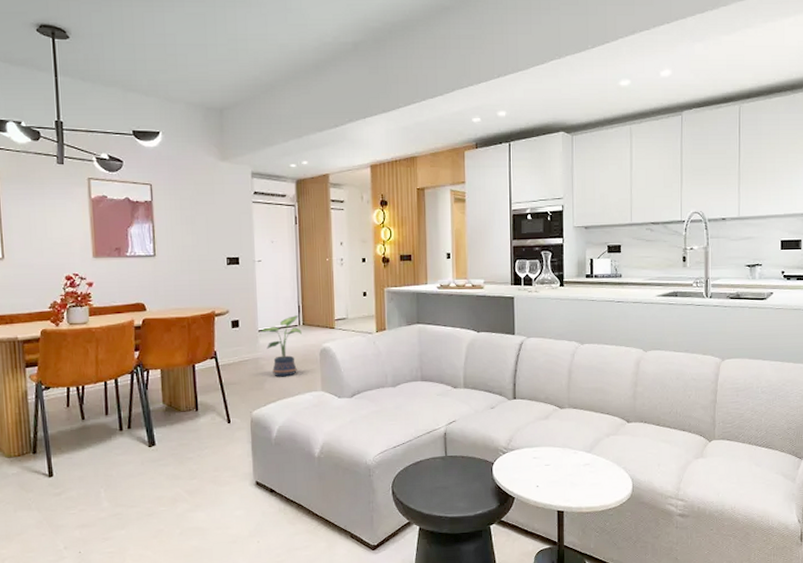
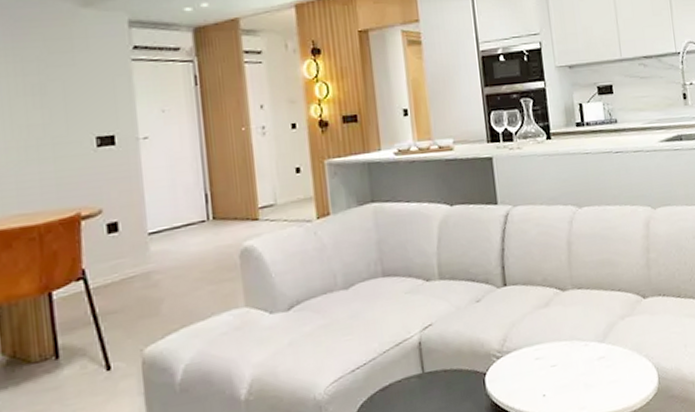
potted plant: present [261,315,302,376] -> none [152,207,212,294]

